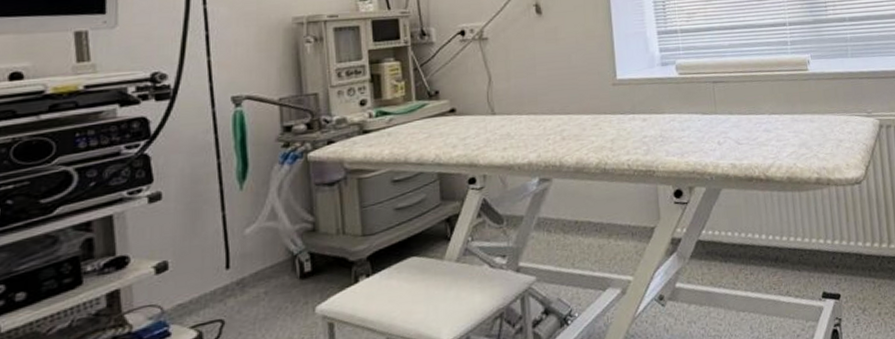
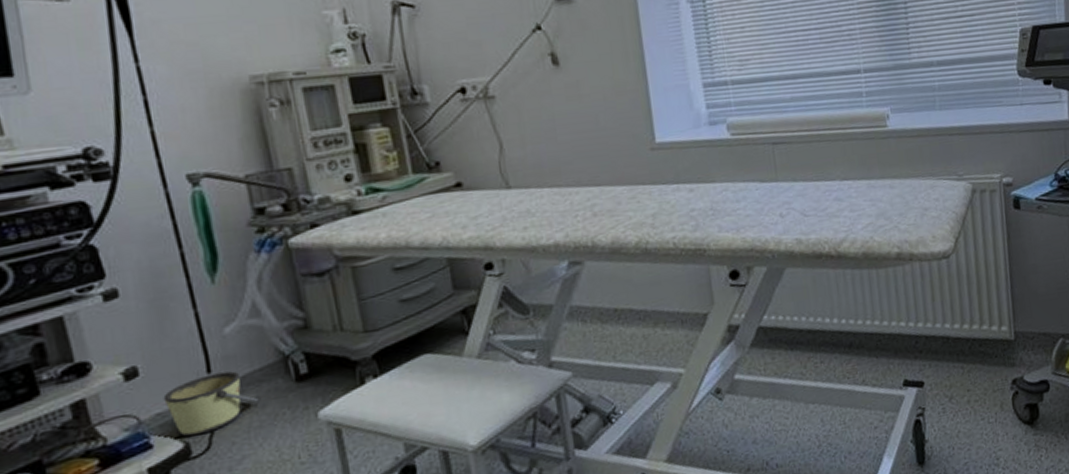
bucket: none [186,267,267,327] -> present [163,371,259,437]

